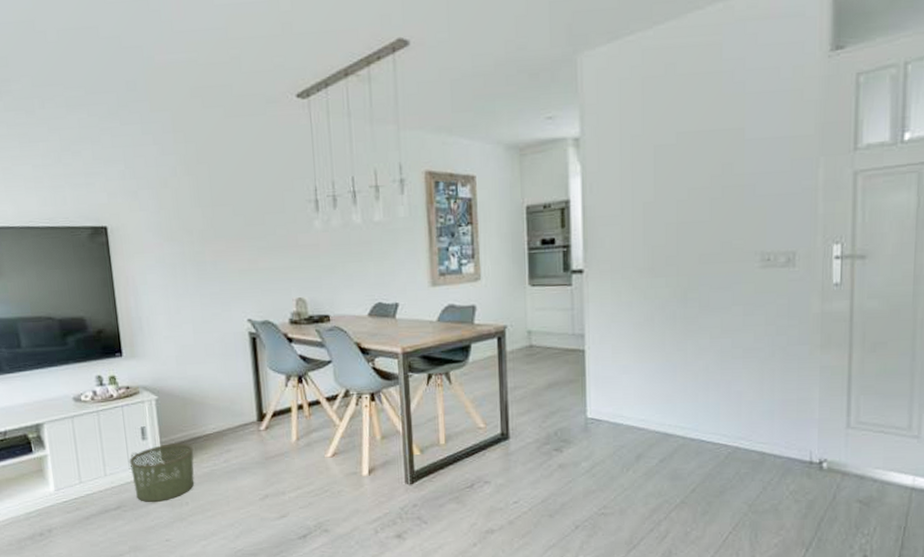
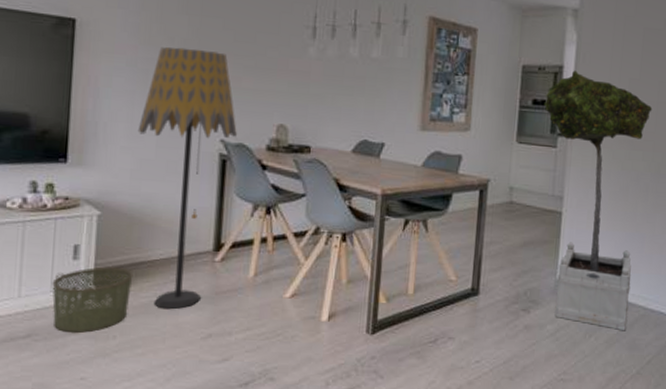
floor lamp: none [175,237,261,476] -> present [137,47,237,310]
potted tree: none [554,203,672,462] -> present [544,70,653,331]

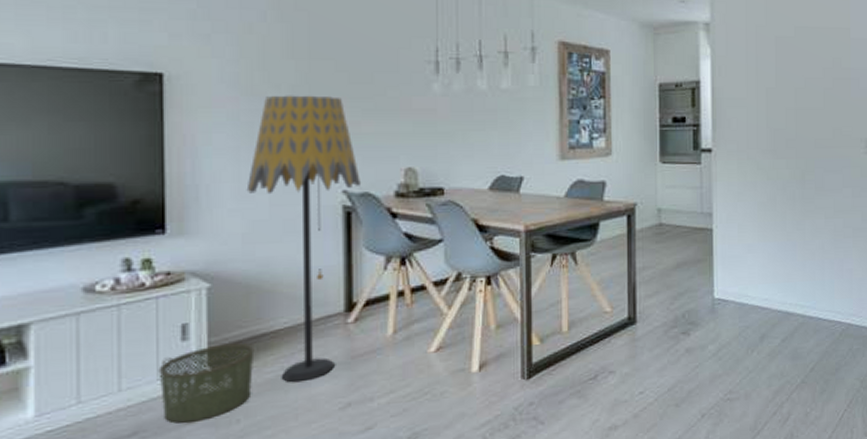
potted tree: present [544,70,653,331] -> none [684,84,791,342]

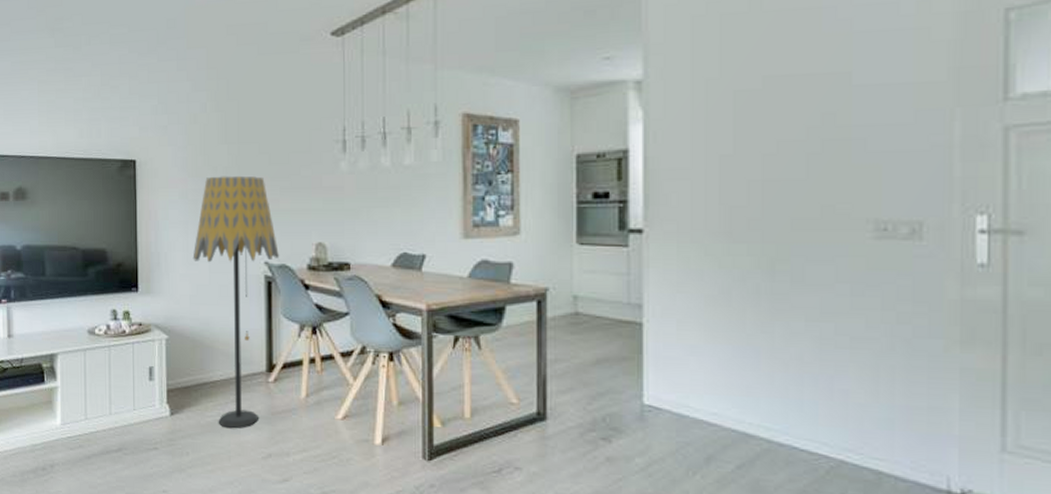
basket: present [158,343,255,424] -> none [134,387,199,449]

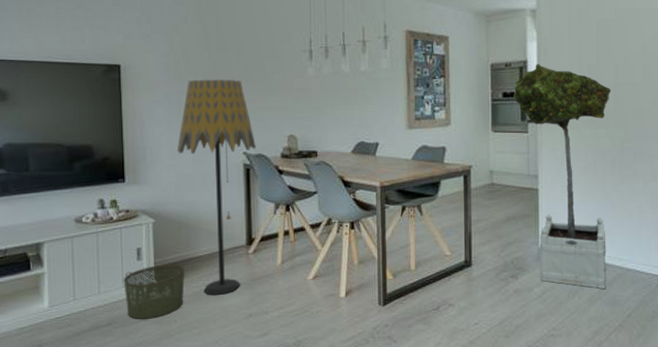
basket: none [134,387,199,449] -> present [123,264,185,319]
potted tree: none [608,153,756,469] -> present [513,63,611,290]

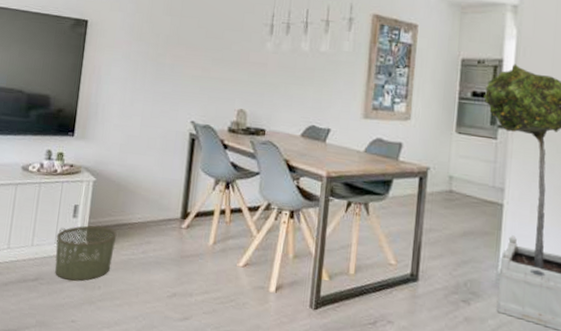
floor lamp: present [177,79,256,296] -> none [127,42,205,268]

